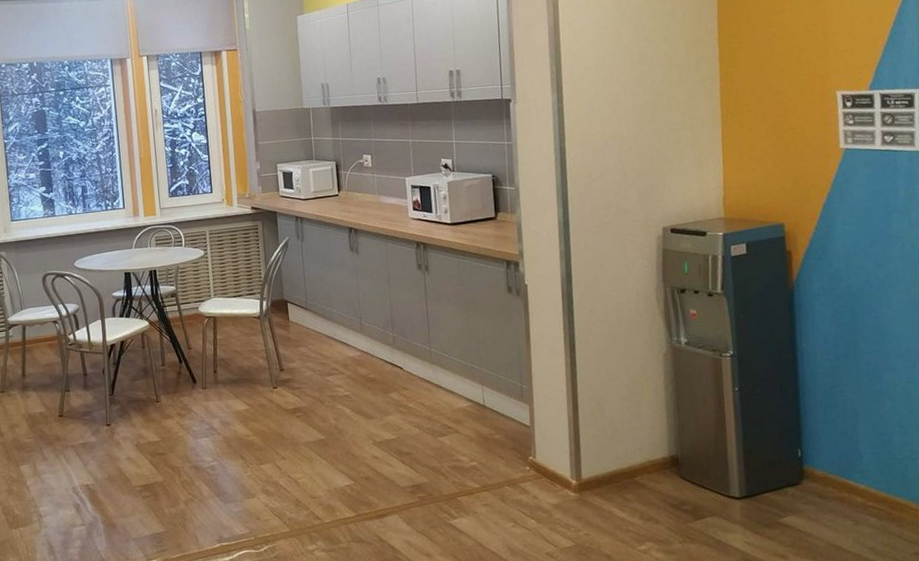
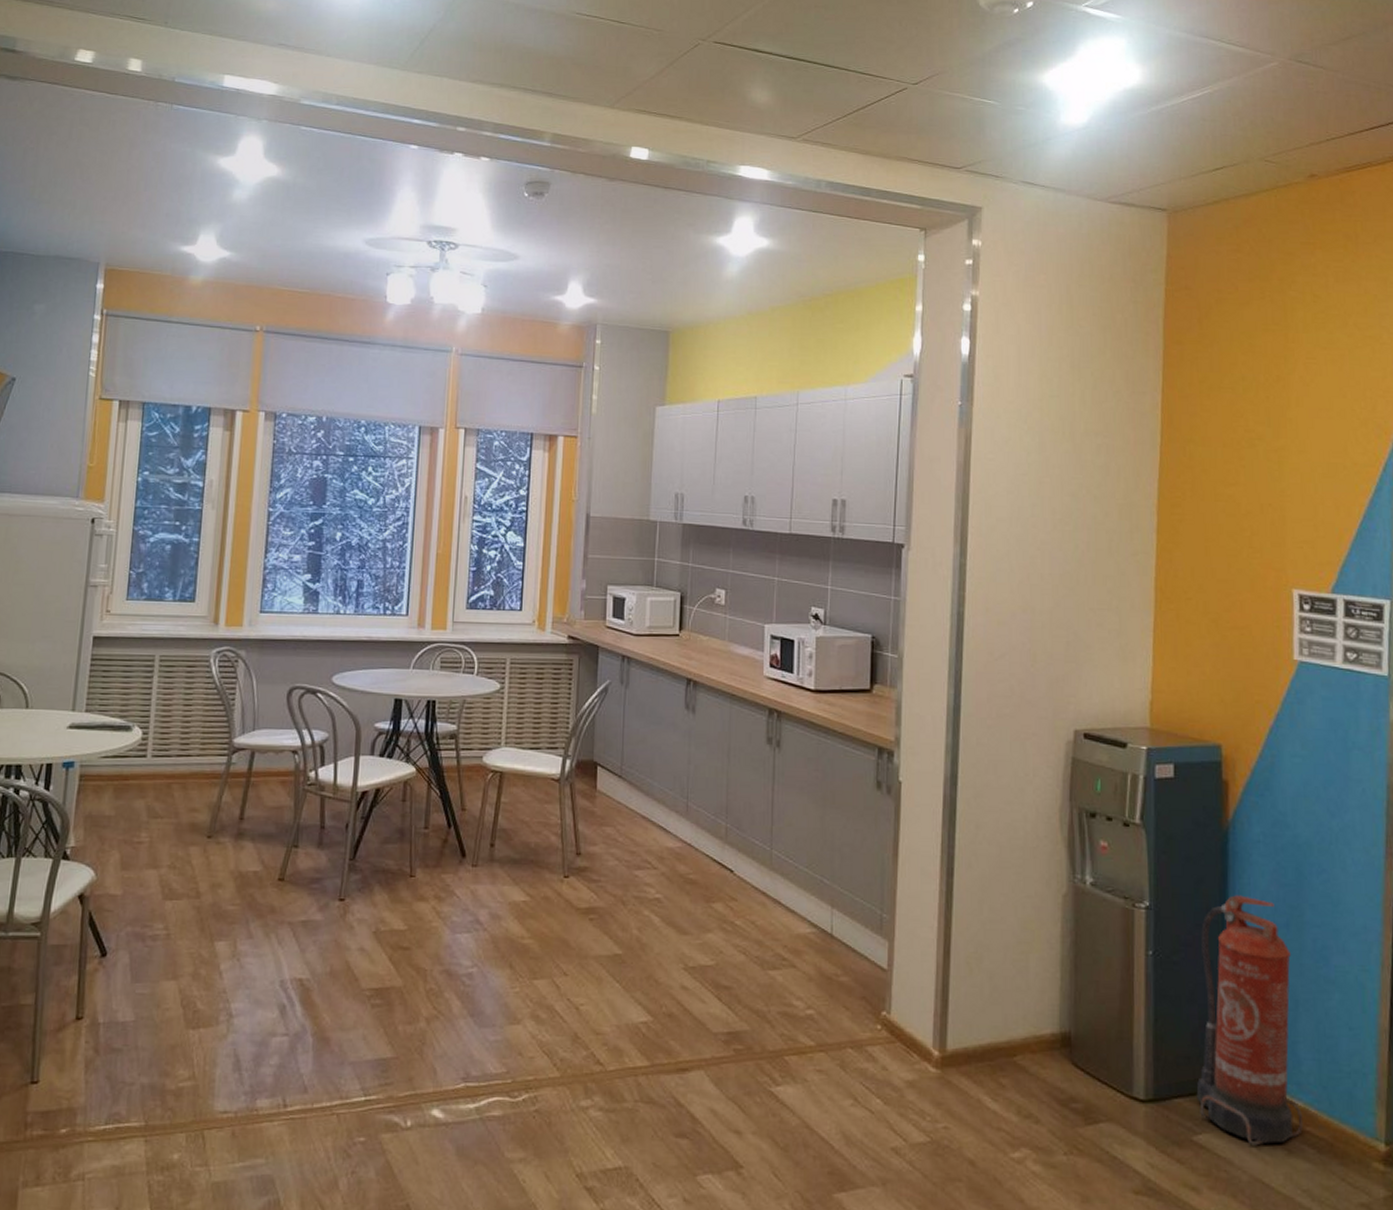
fire extinguisher: none [776,337,866,521] -> present [1196,895,1303,1146]

